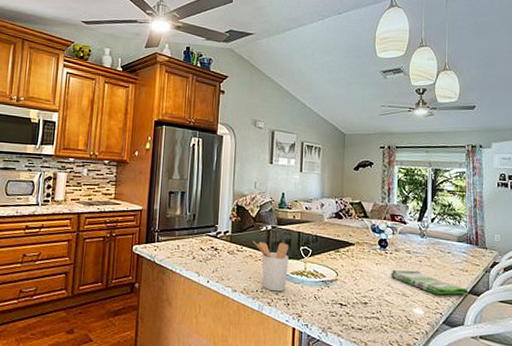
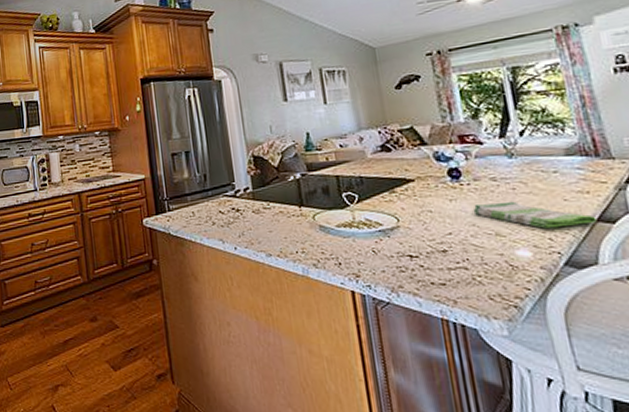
utensil holder: present [253,241,289,292] -> none [280,191,334,251]

